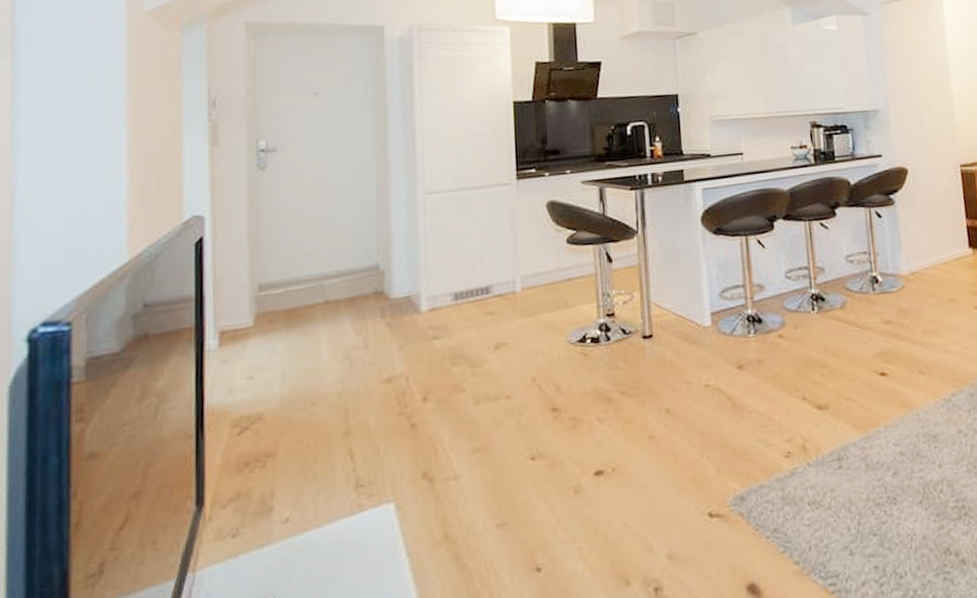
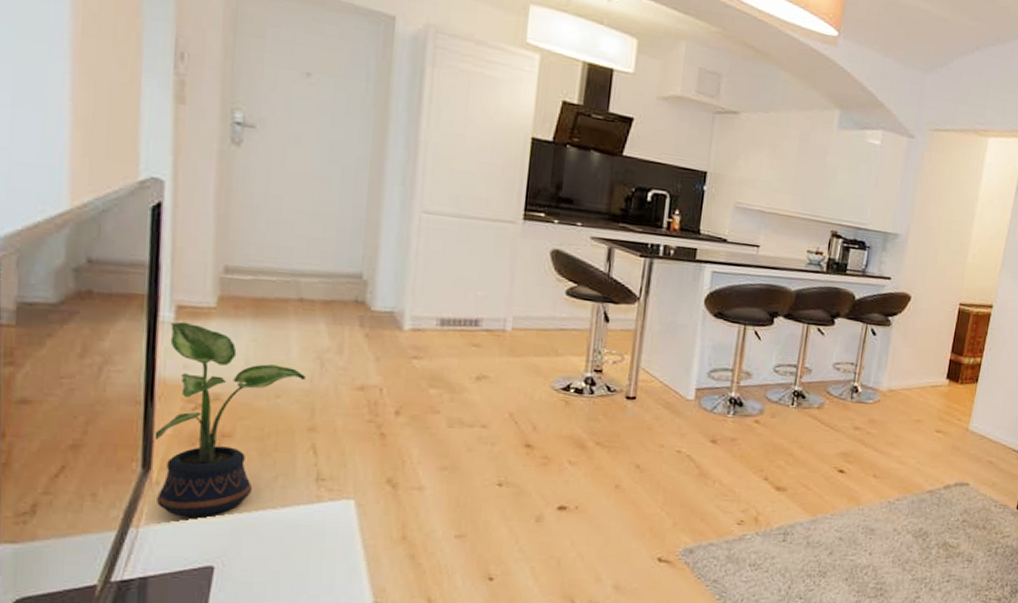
potted plant: none [204,346,337,553] -> present [152,321,306,517]

